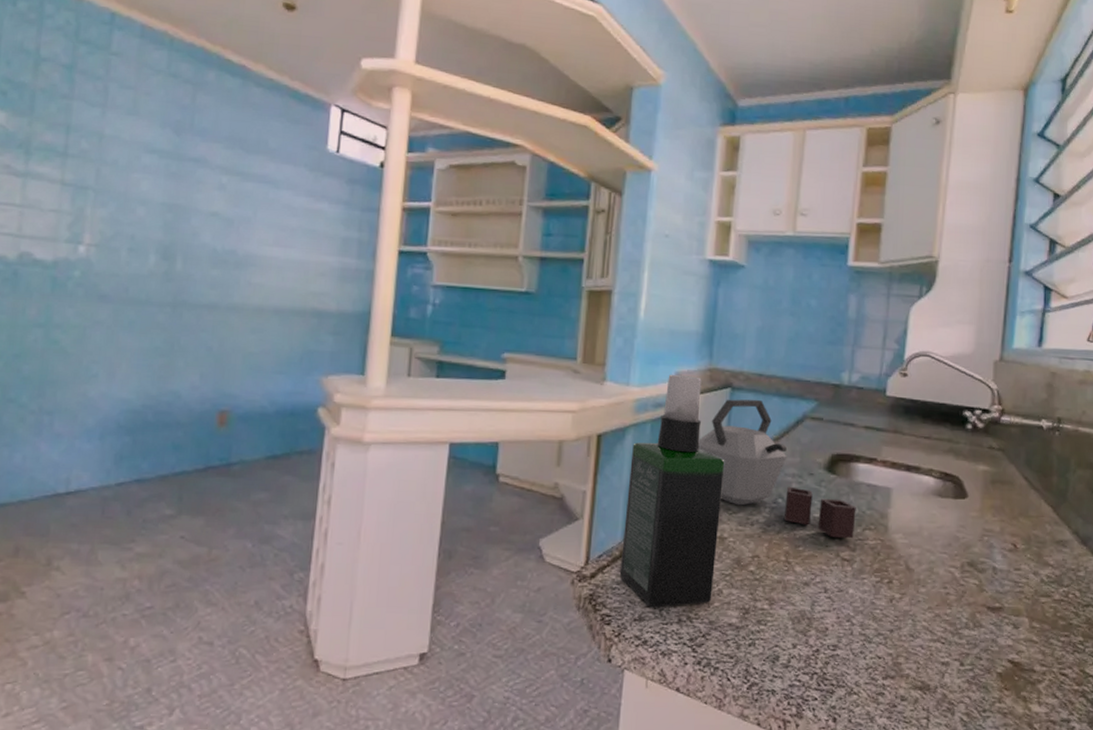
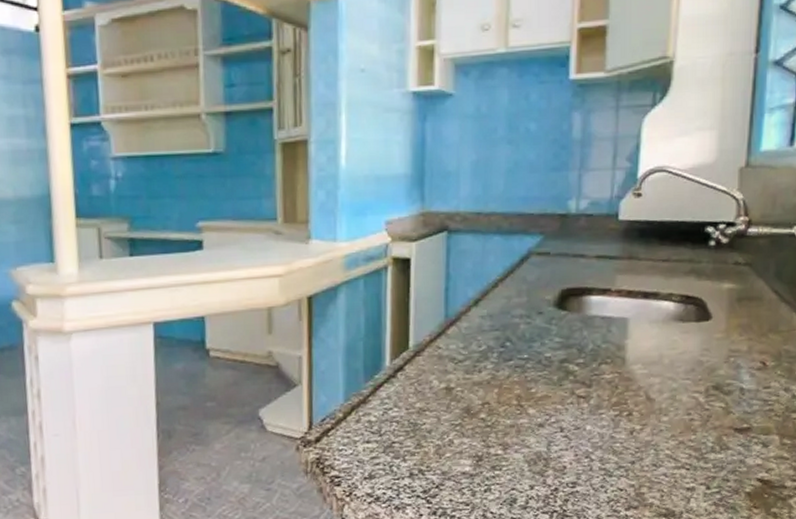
spray bottle: present [619,374,725,608] -> none [345,223,447,465]
kettle: present [698,399,856,539] -> none [416,240,591,376]

